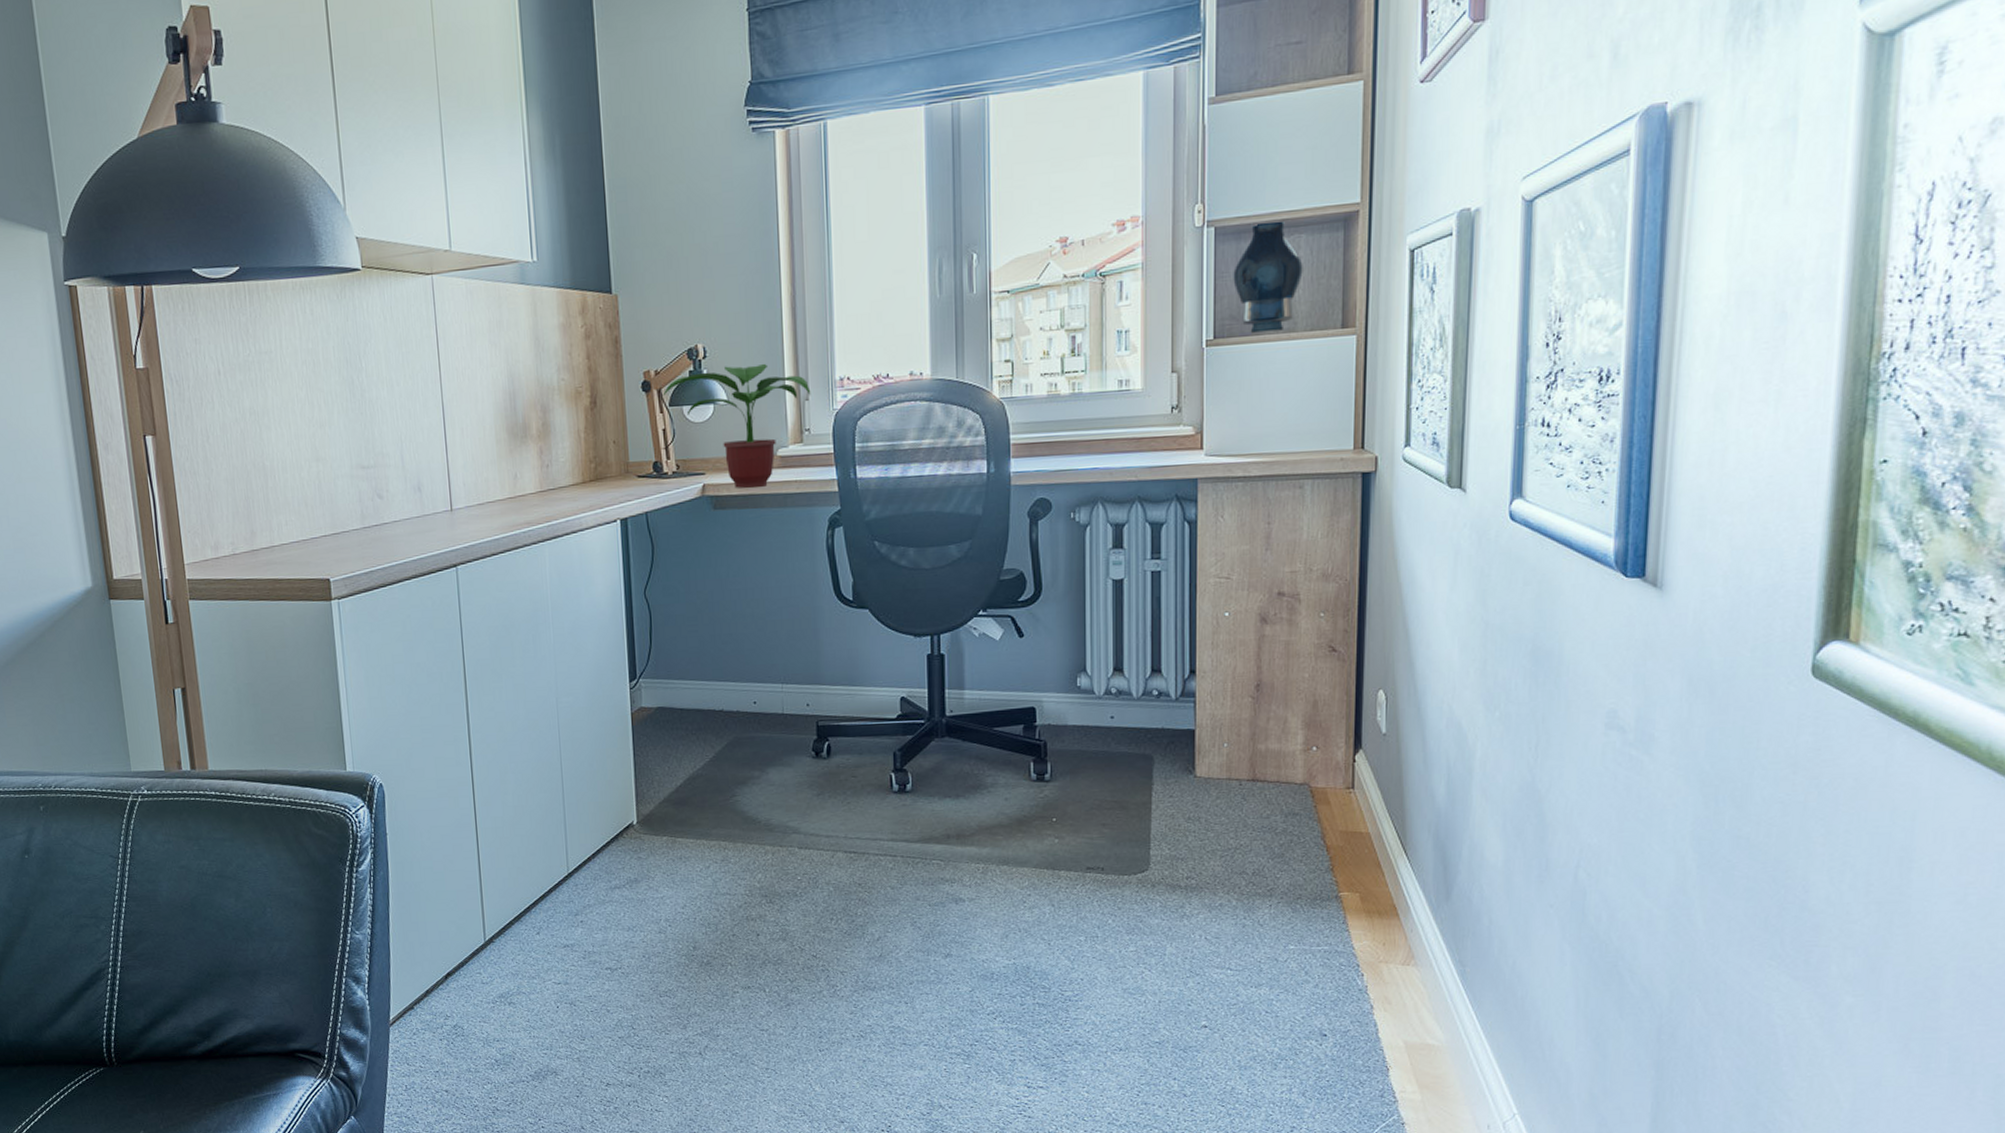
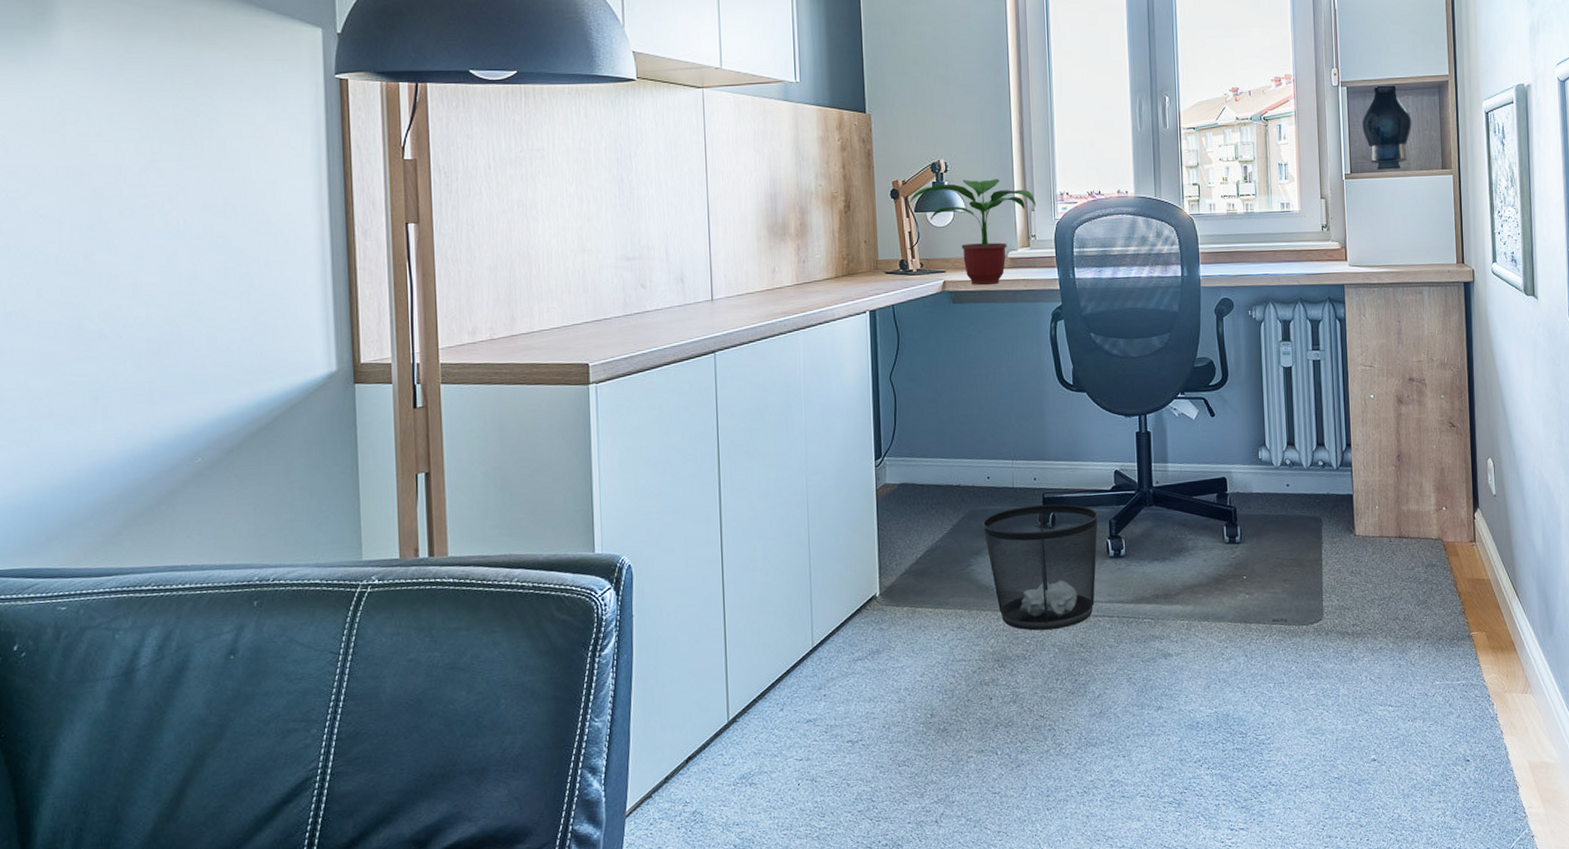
waste bin: none [748,732,881,867] -> present [982,504,1098,631]

